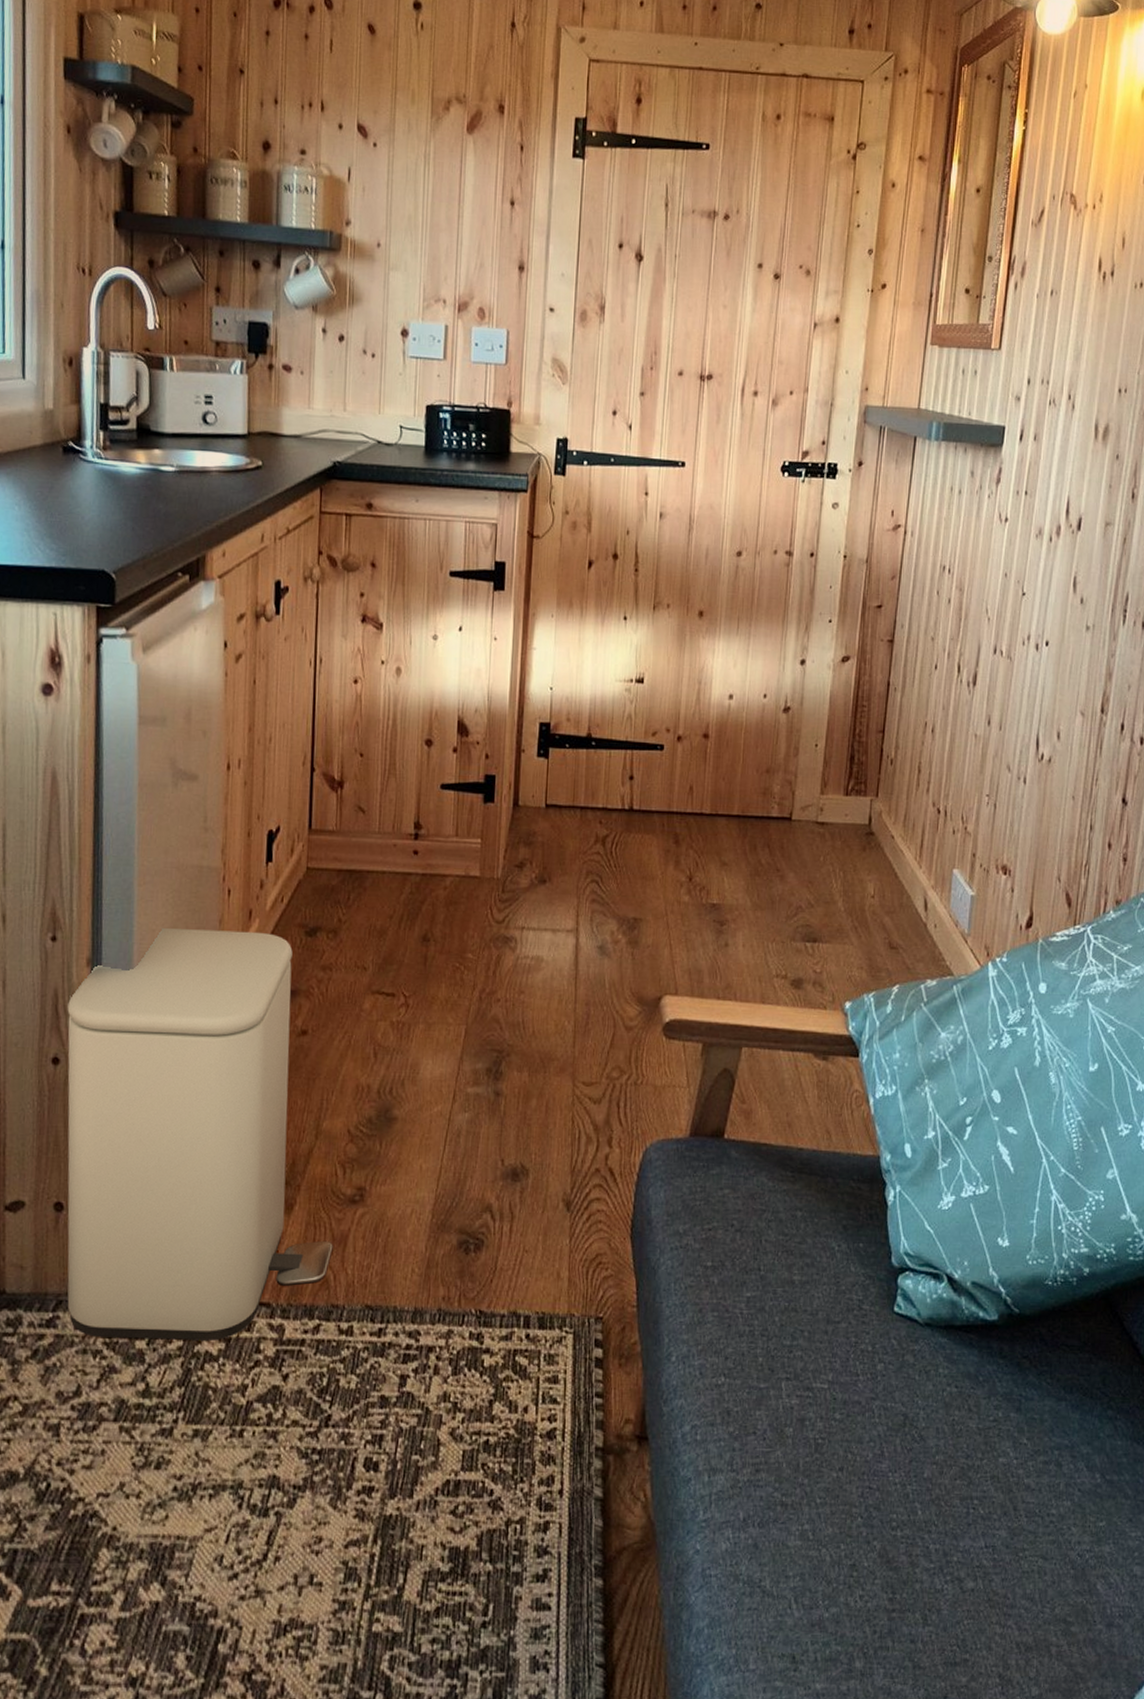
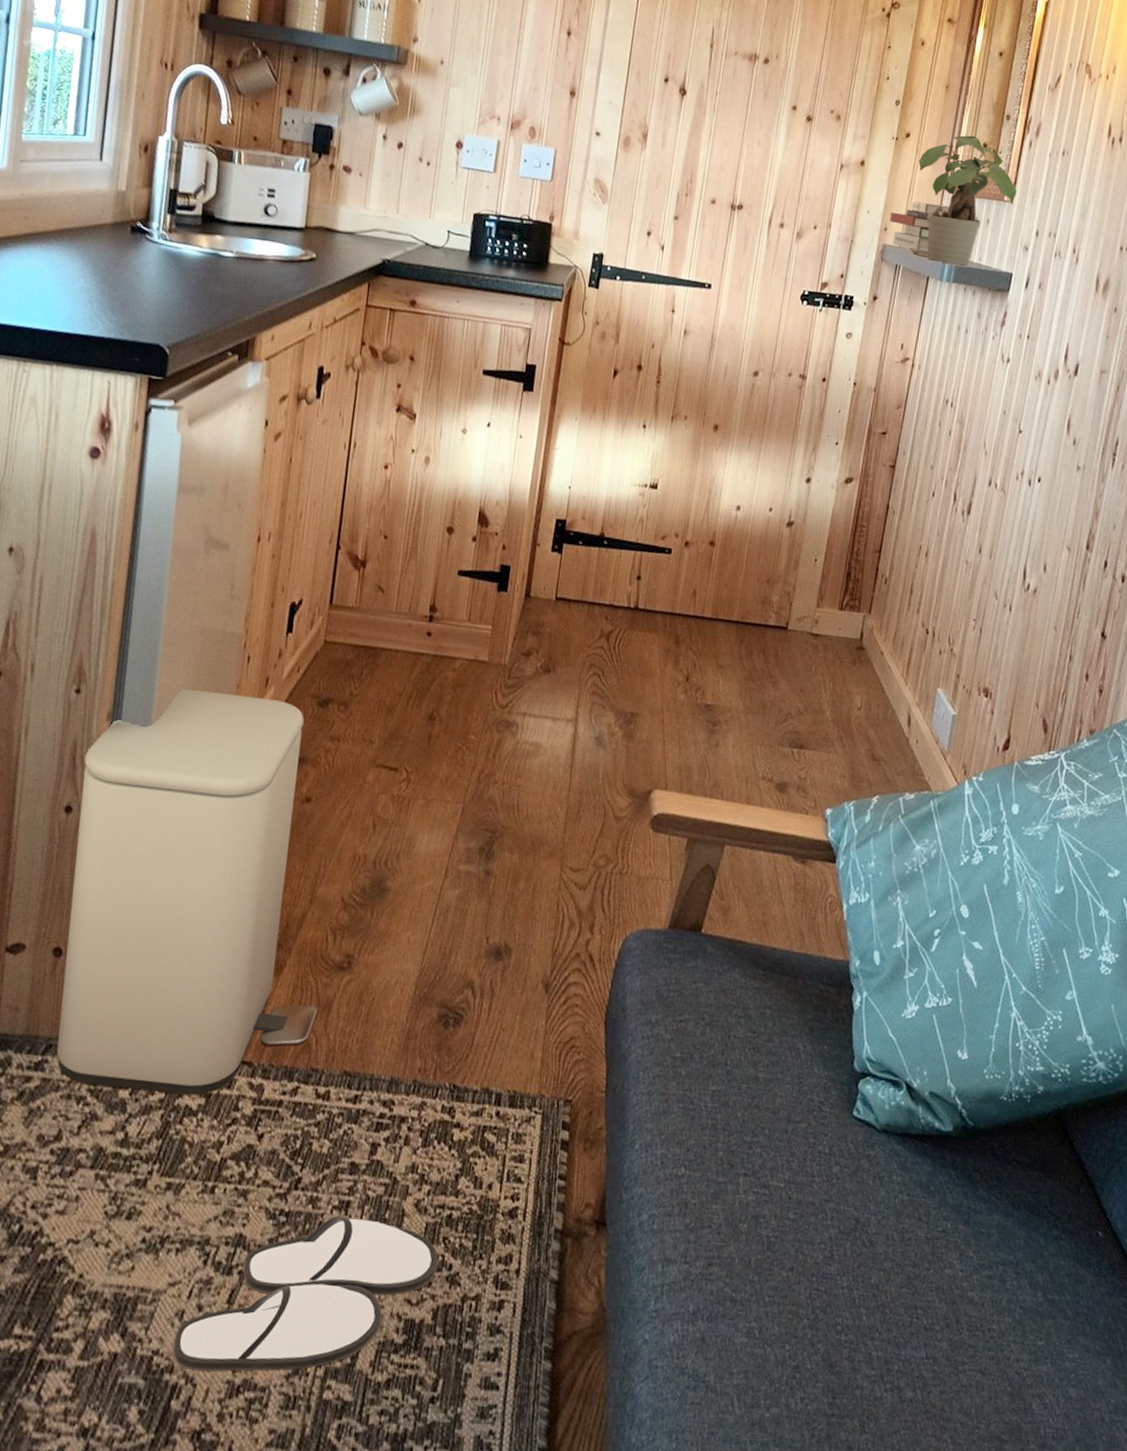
slippers: none [215,1451,480,1613] -> present [172,1216,439,1372]
books: none [871,357,933,415] -> present [890,201,949,256]
potted plant: none [897,281,1004,421] -> present [918,135,1017,265]

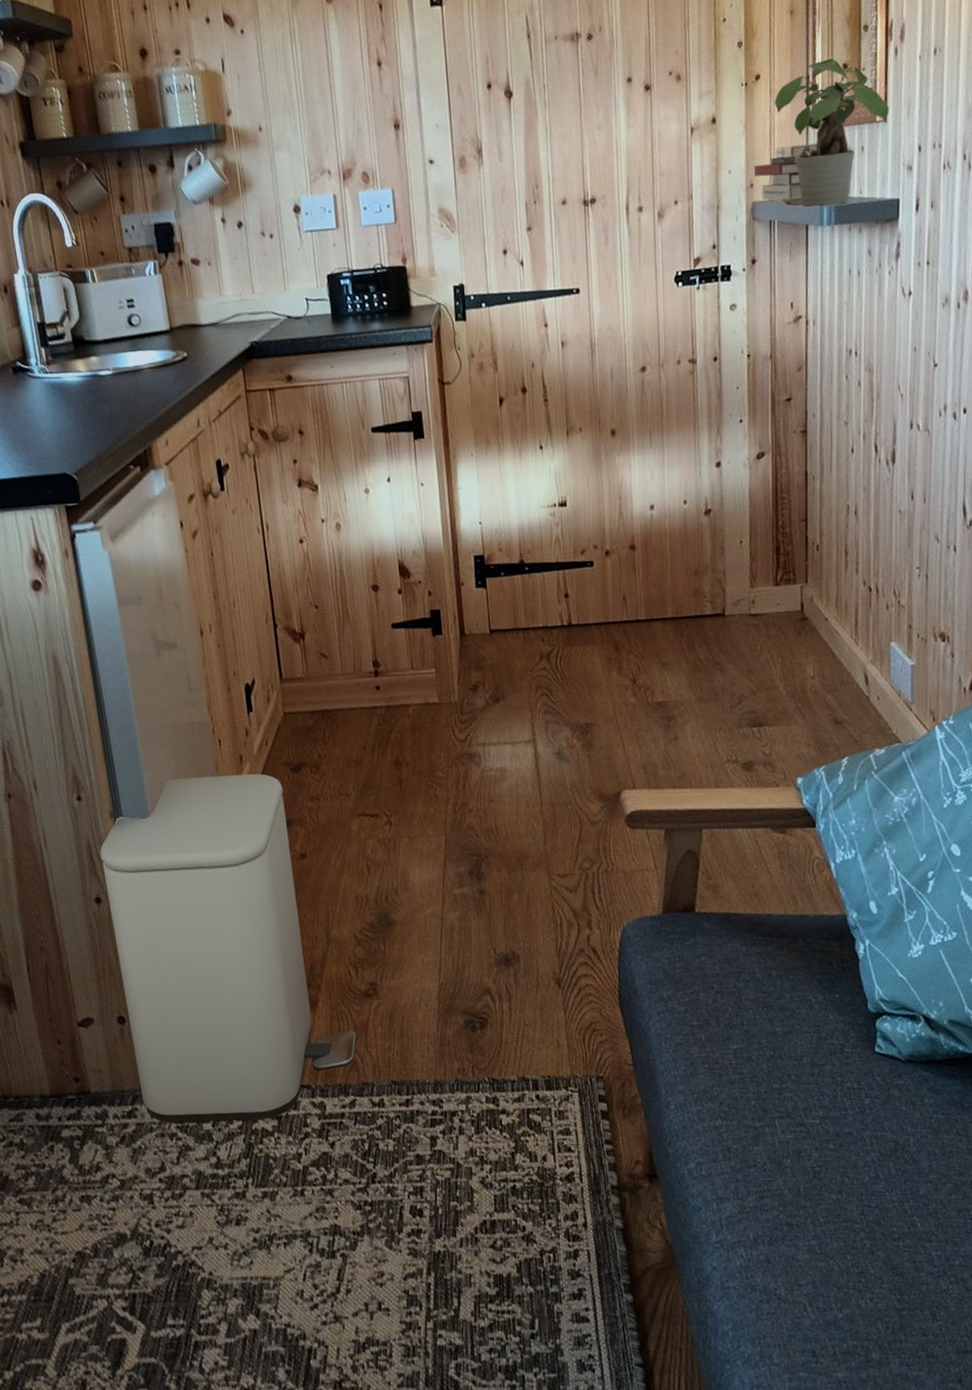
slippers: present [172,1216,439,1372] -> none [300,1199,513,1335]

